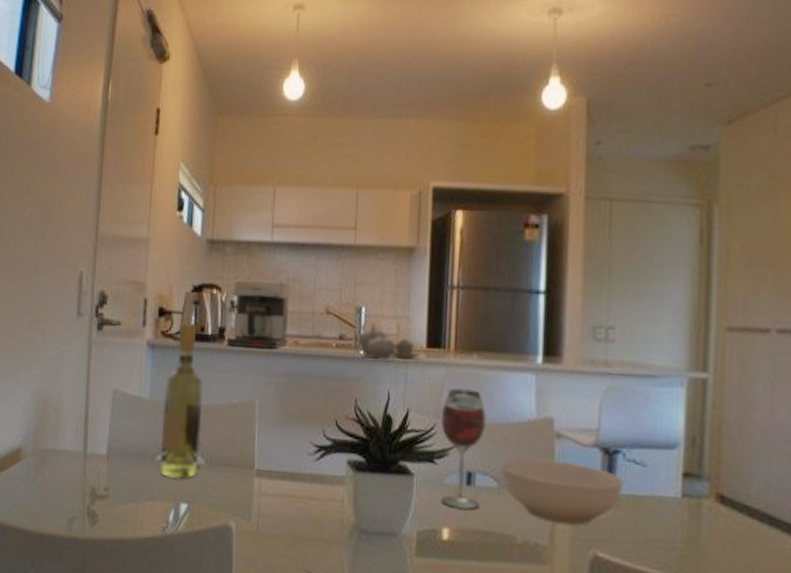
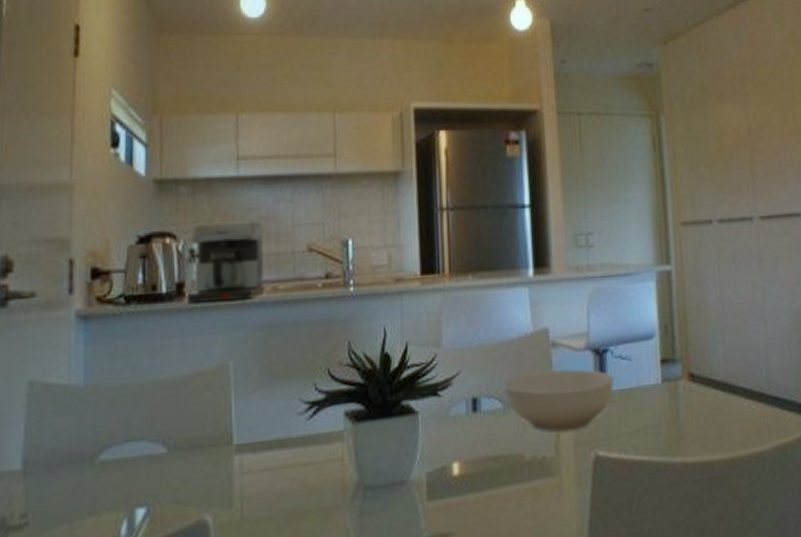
bottle: present [160,324,204,479] -> none [103,284,160,480]
tea set: present [357,321,422,361] -> none [346,254,417,294]
wineglass: present [440,388,487,510] -> none [441,312,487,440]

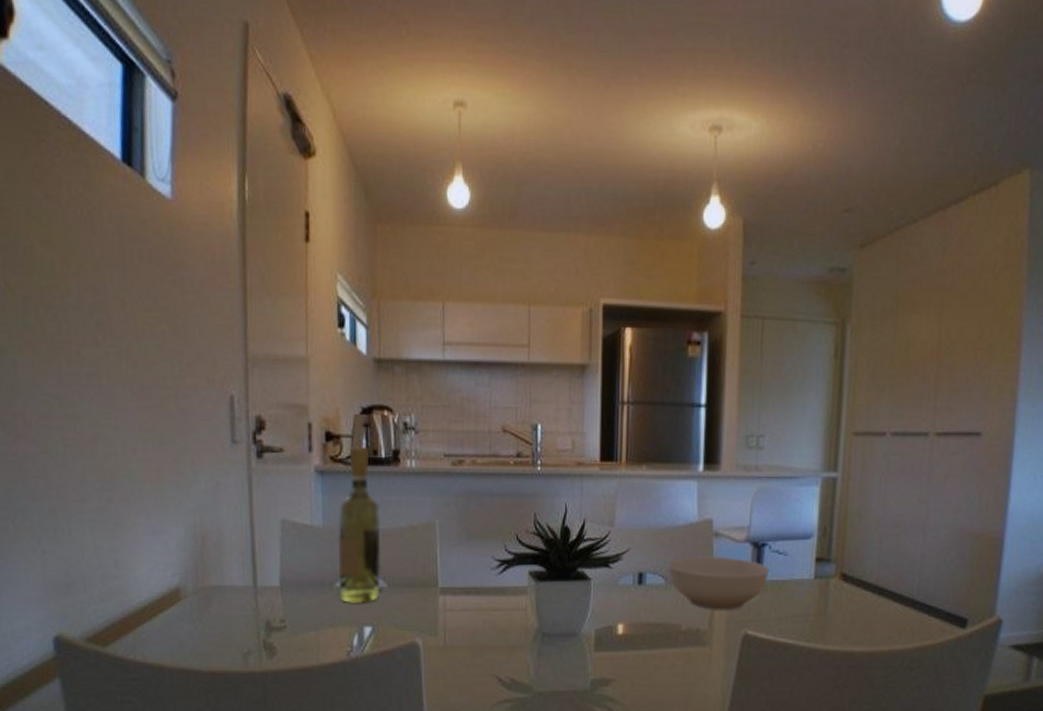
bottle: none [103,284,160,480] -> present [337,448,381,603]
coffee maker: present [186,221,264,304] -> none [401,400,465,470]

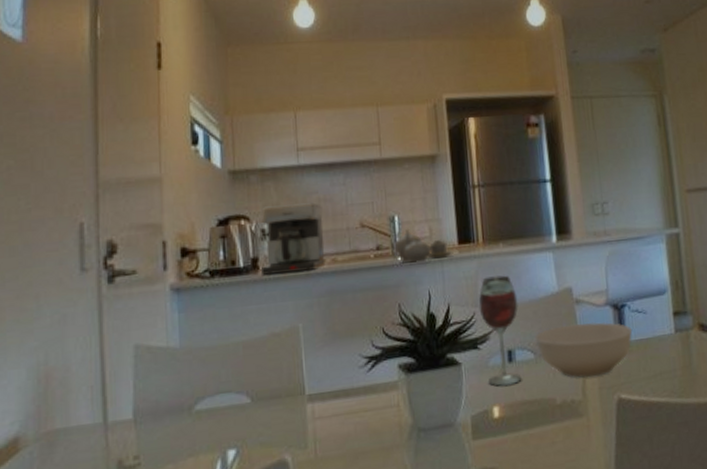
bottle: present [337,448,381,603] -> none [196,260,244,426]
coffee maker: none [401,400,465,470] -> present [260,203,325,276]
tea set: none [535,438,596,474] -> present [394,228,455,263]
wineglass: none [614,498,655,607] -> present [478,275,522,386]

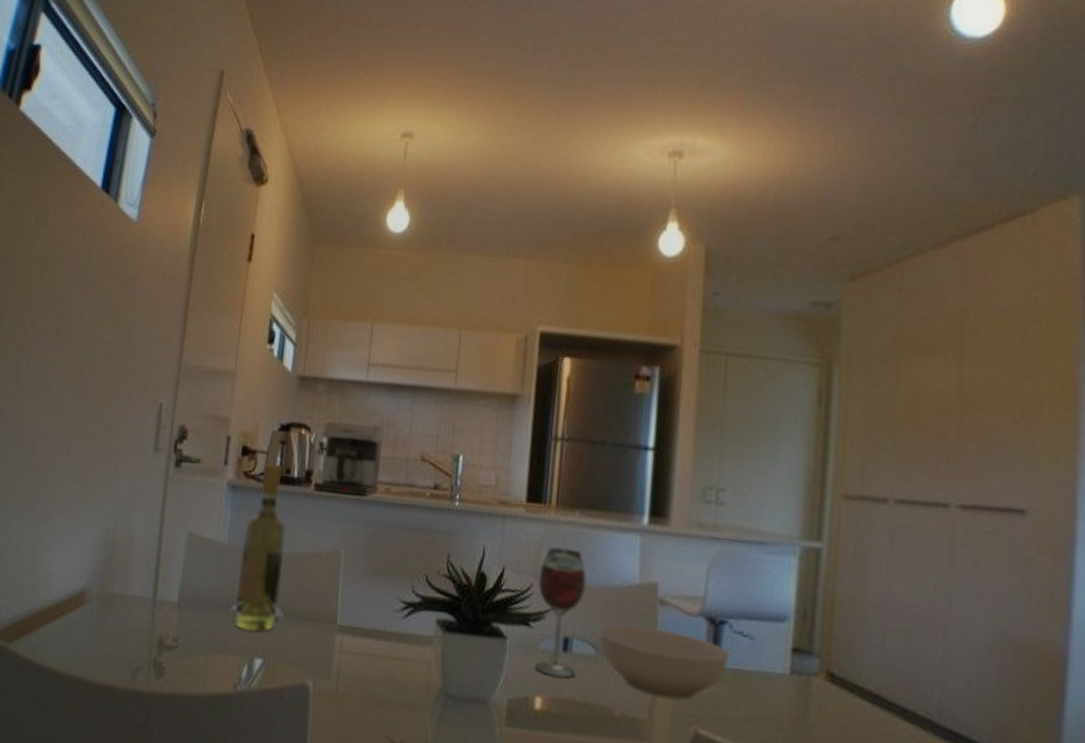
bottle: none [196,260,244,426] -> present [234,465,287,632]
tea set: present [394,228,455,263] -> none [453,471,521,515]

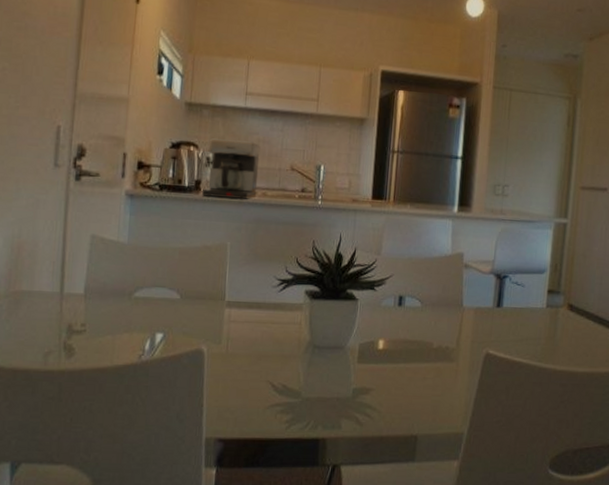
bottle: present [234,465,287,632] -> none [137,176,180,312]
wineglass: present [535,546,587,678] -> none [379,231,415,325]
bowl: present [599,624,731,700] -> none [423,284,510,332]

